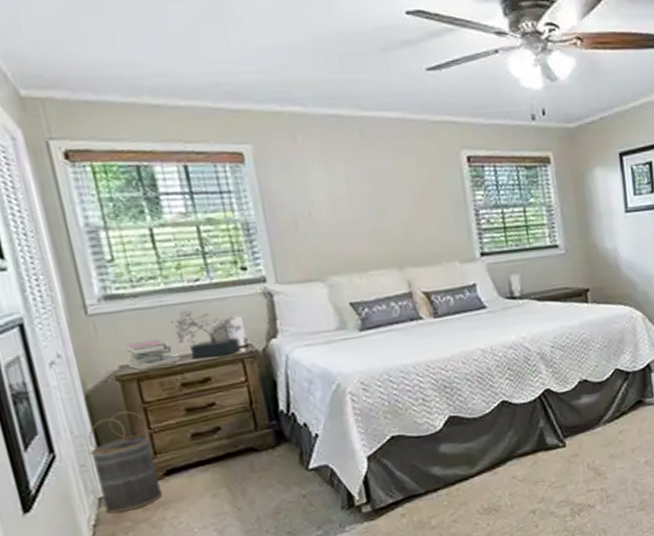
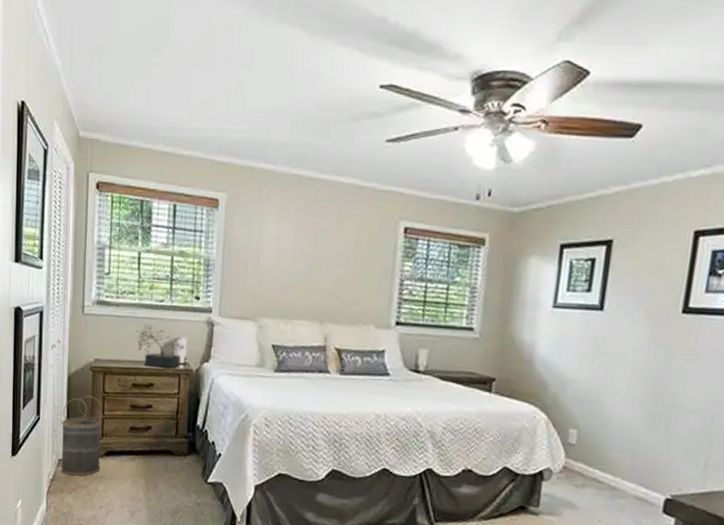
books: present [126,339,181,372] -> none [101,342,137,368]

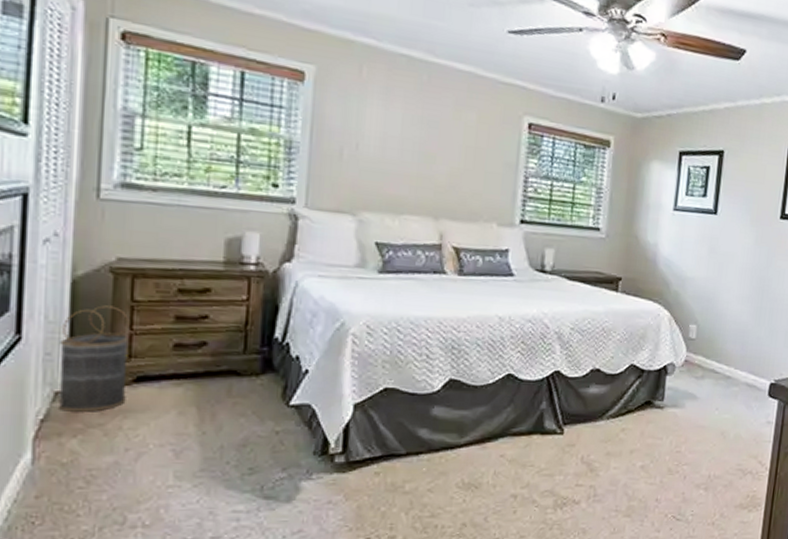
decorative plant: present [137,324,186,369] -> none [185,214,259,270]

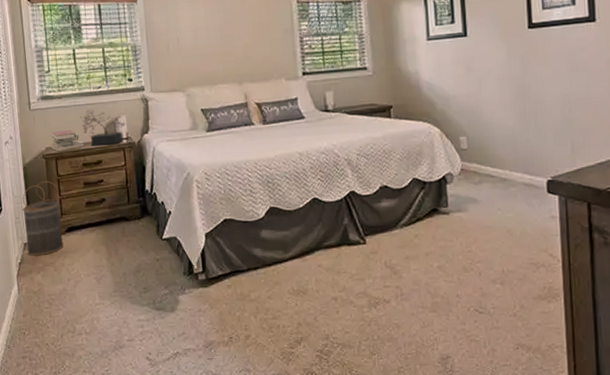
books: none [127,236,185,269] -> present [51,129,84,153]
decorative plant: none [185,214,259,270] -> present [80,109,126,146]

